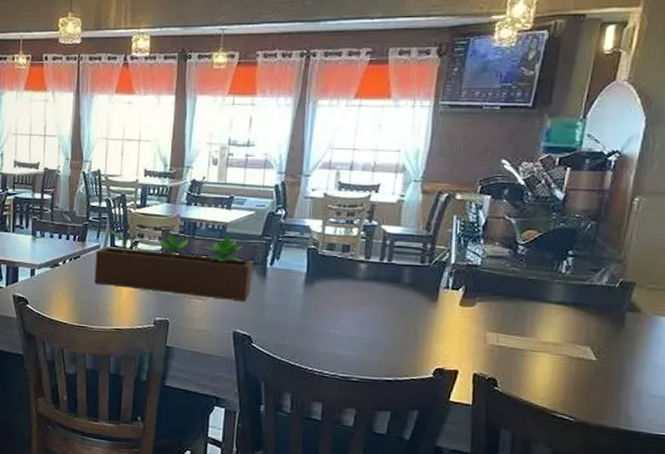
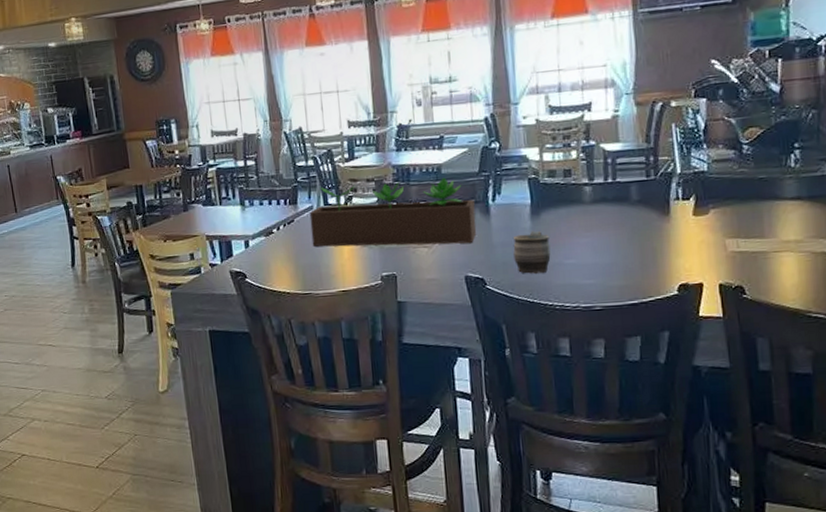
mug: none [282,298,319,339] -> present [513,231,551,274]

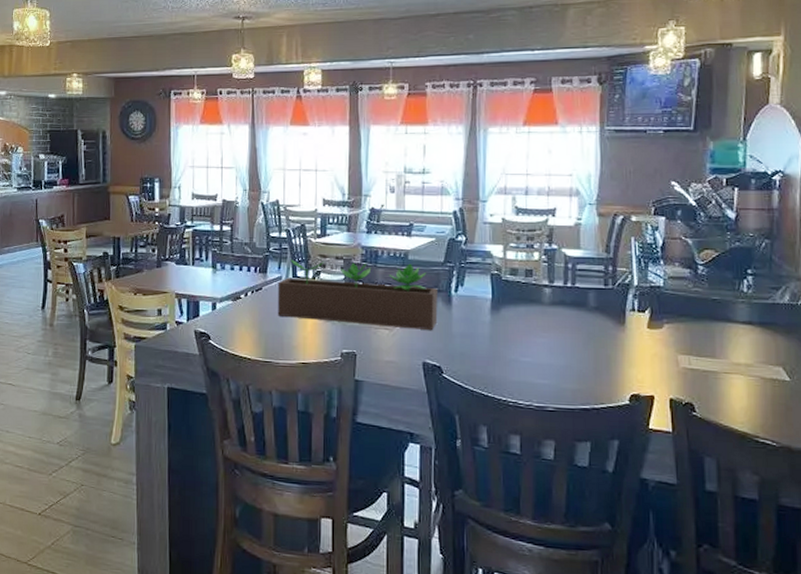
mug: present [513,231,551,274] -> none [472,325,508,368]

